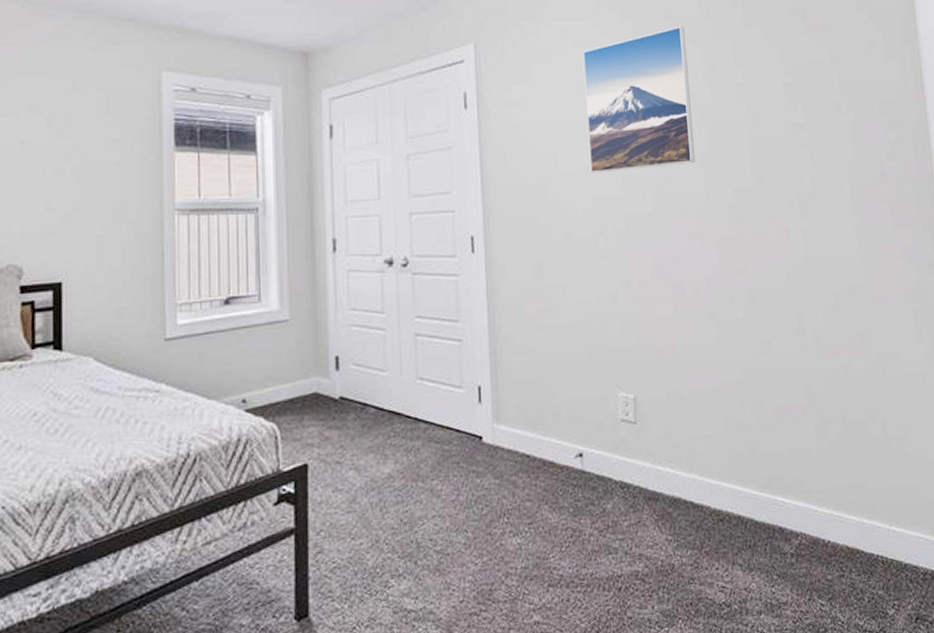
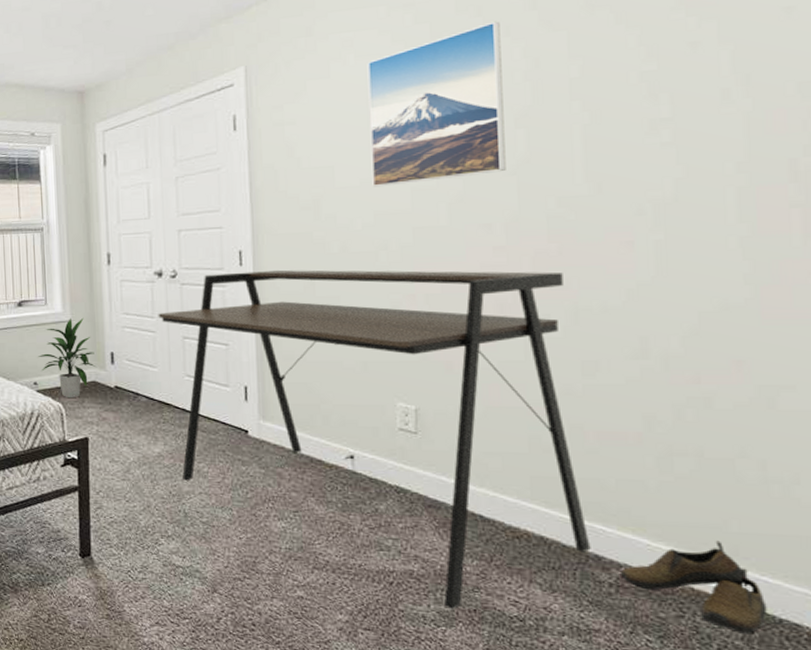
indoor plant: none [247,315,318,417] -> present [37,317,96,399]
desk: none [388,256,776,606] -> present [158,269,591,609]
shoe: none [798,498,897,582] -> present [621,540,767,633]

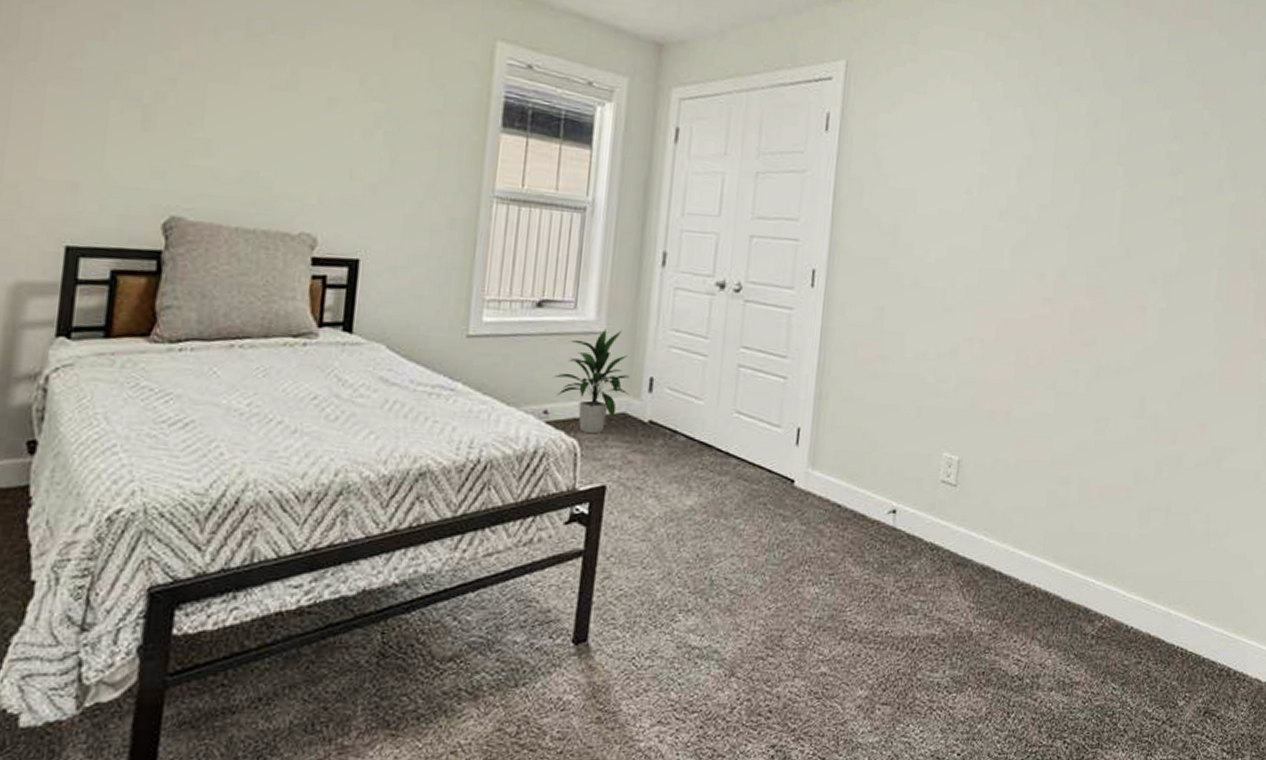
desk: present [158,269,591,609] -> none [713,293,1093,673]
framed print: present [367,21,506,187] -> none [950,73,1074,224]
shoe: present [621,540,767,633] -> none [1101,589,1197,673]

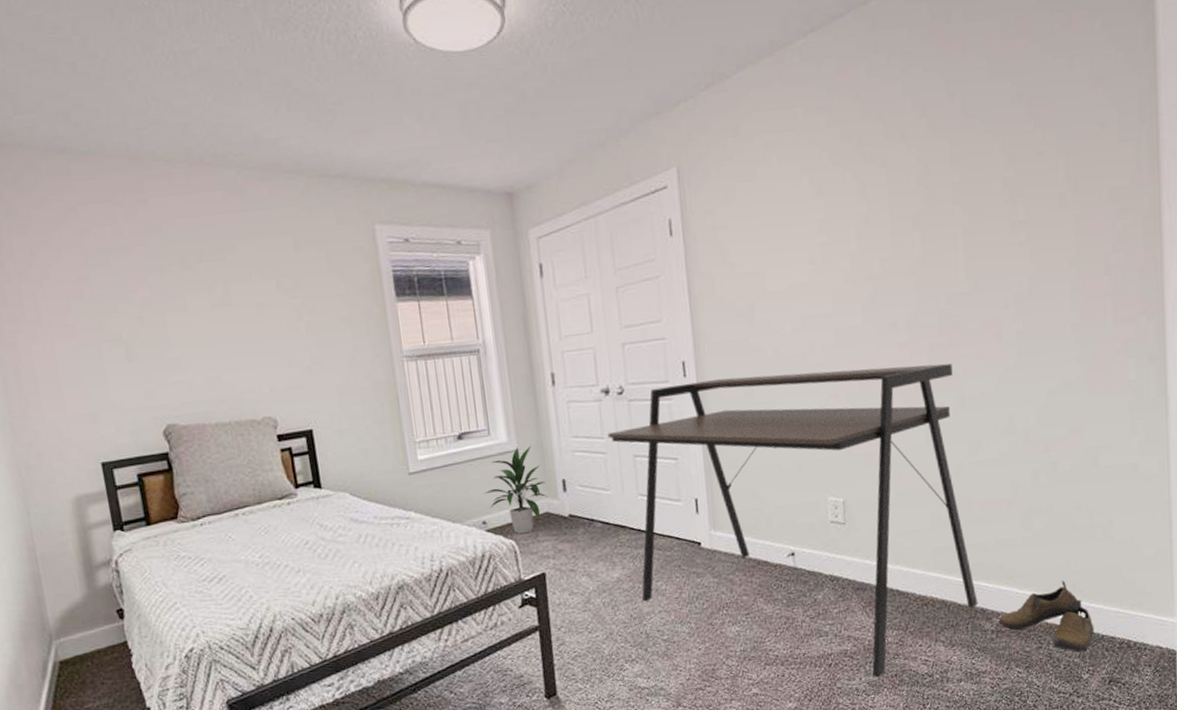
desk: none [713,293,1093,673] -> present [607,363,978,678]
shoe: none [1101,589,1197,673] -> present [999,580,1094,652]

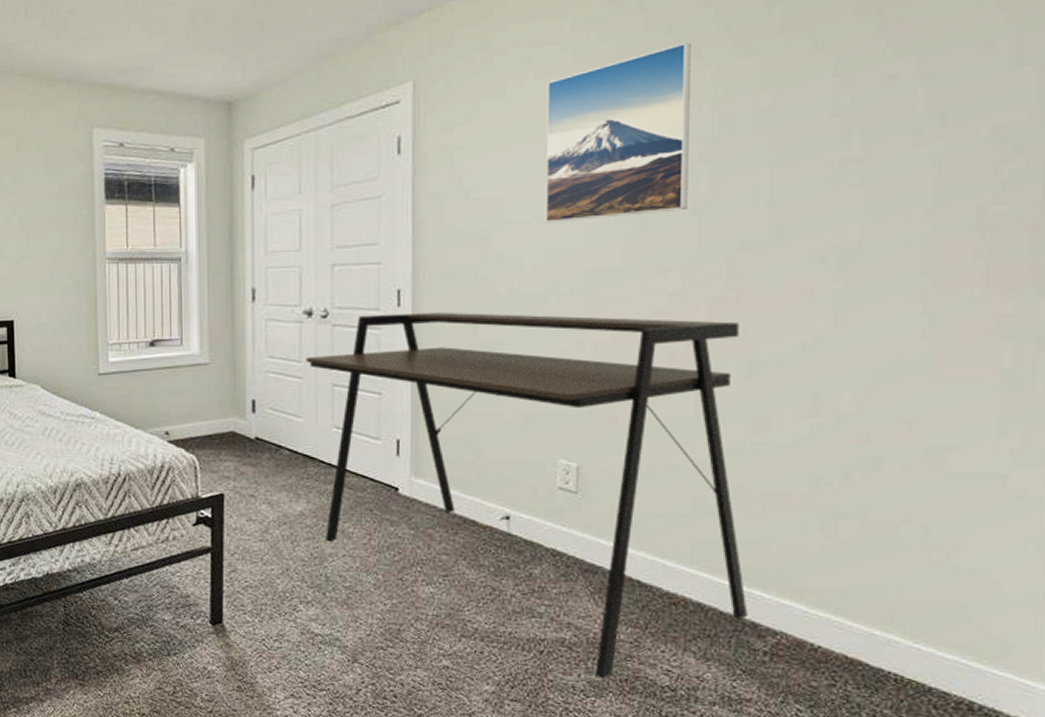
indoor plant: present [484,445,548,534] -> none [170,360,235,450]
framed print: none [788,127,907,291] -> present [545,42,691,223]
shoe: present [999,580,1094,652] -> none [776,607,918,702]

